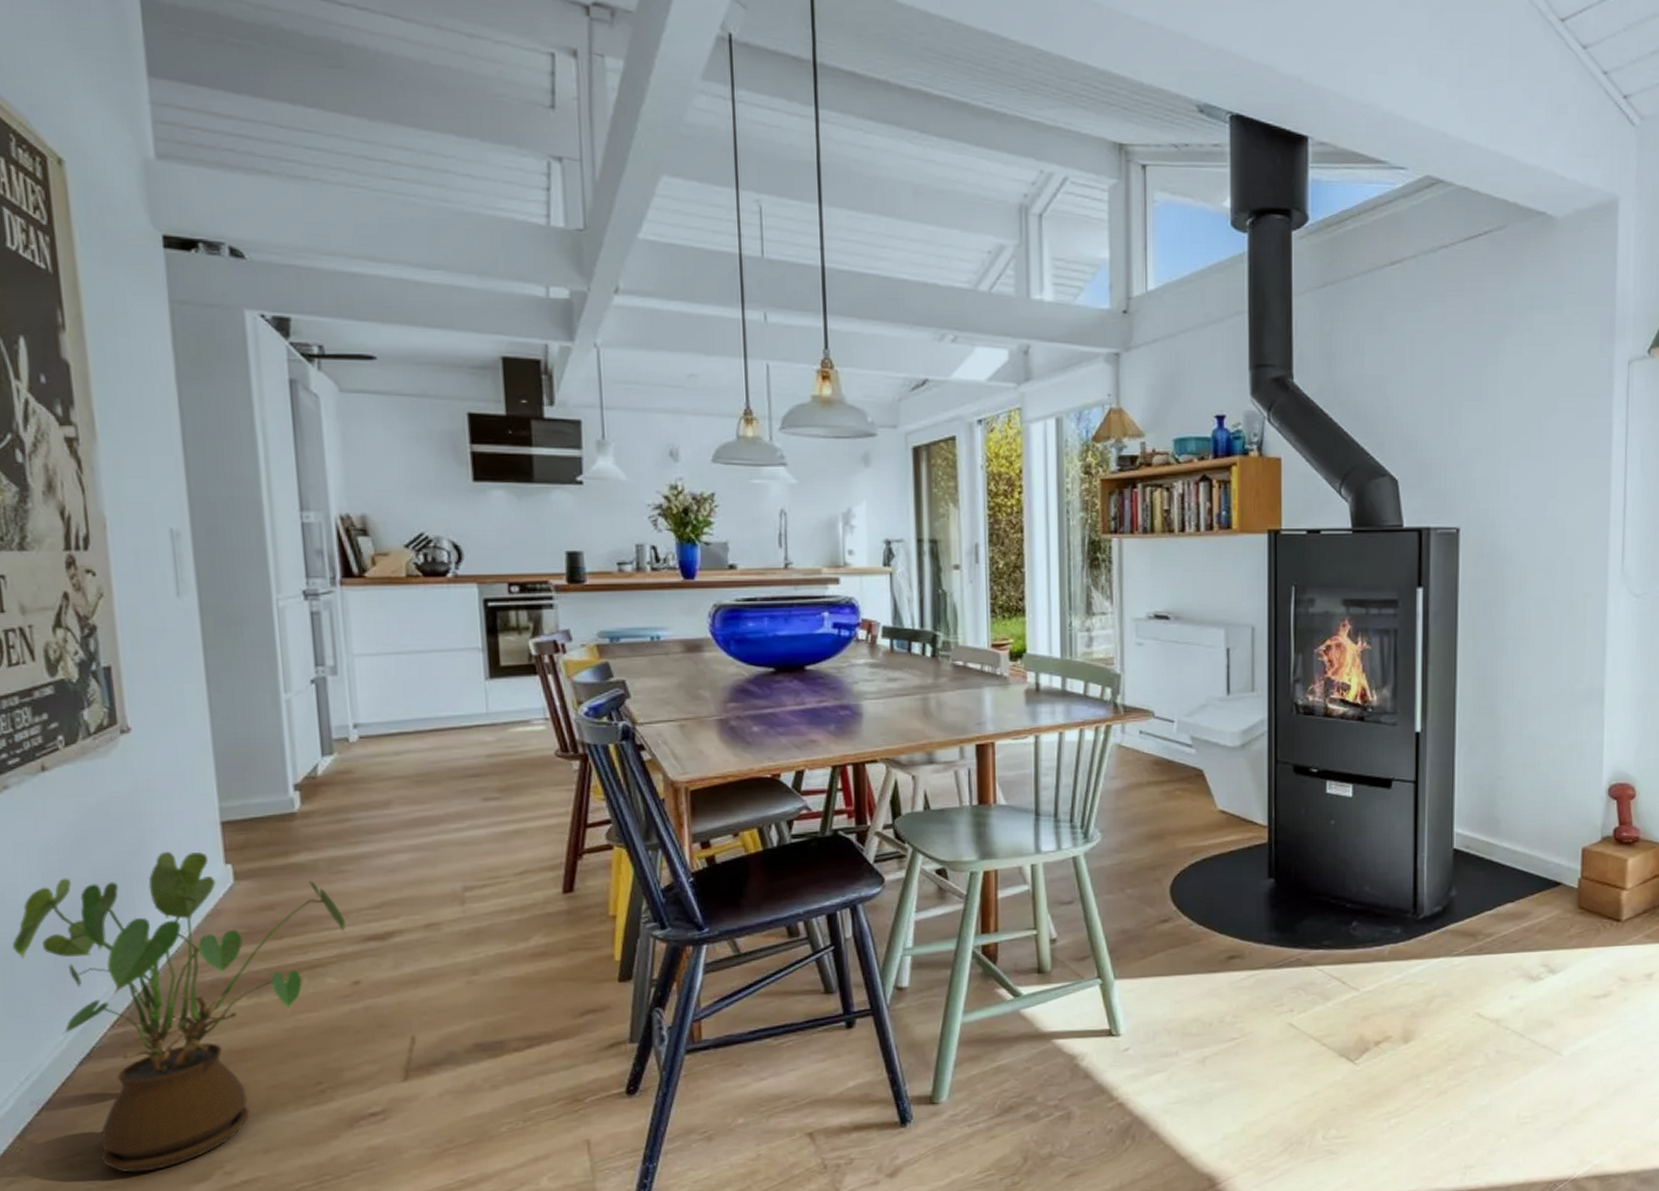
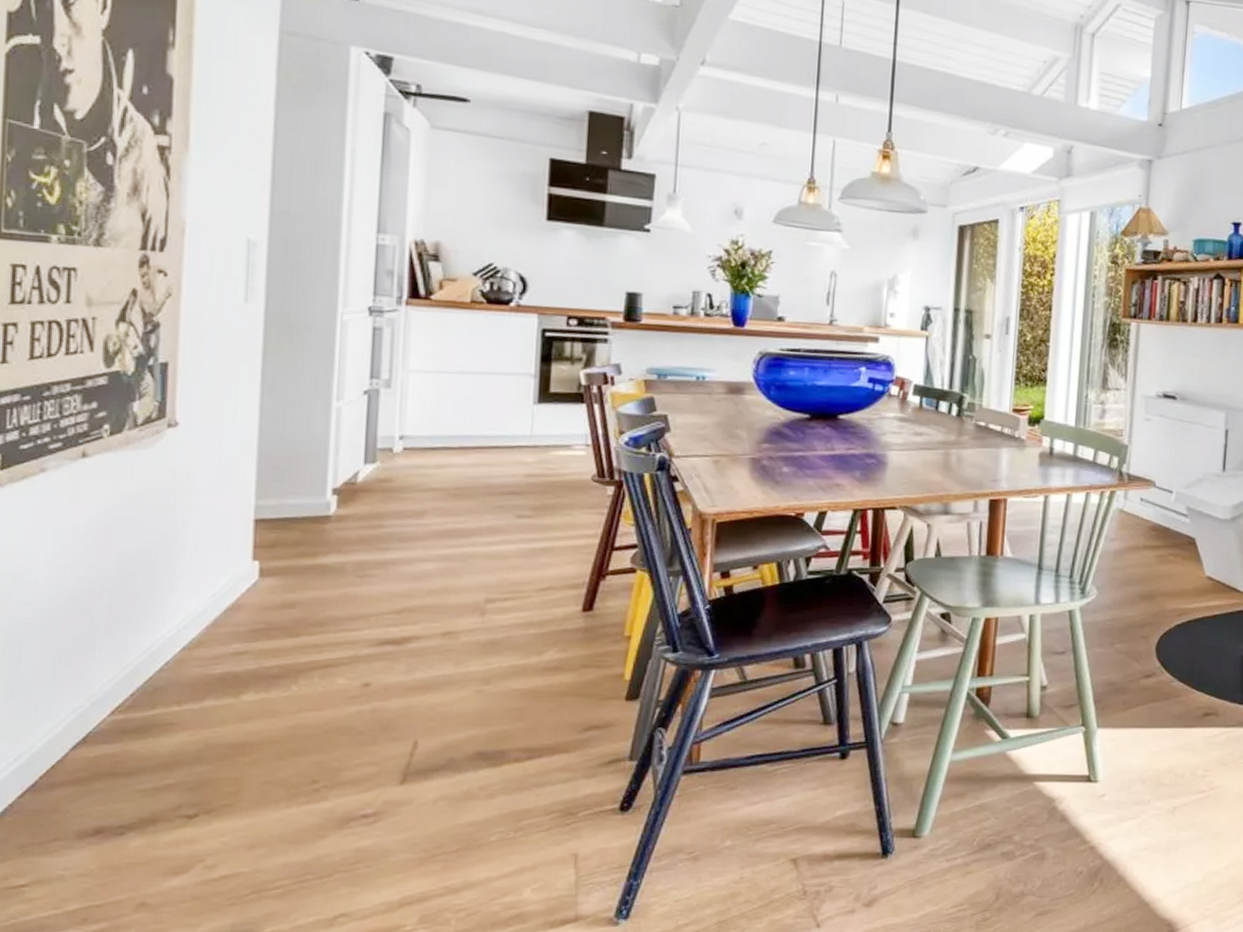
house plant: present [12,851,346,1173] -> none [22,543,364,861]

